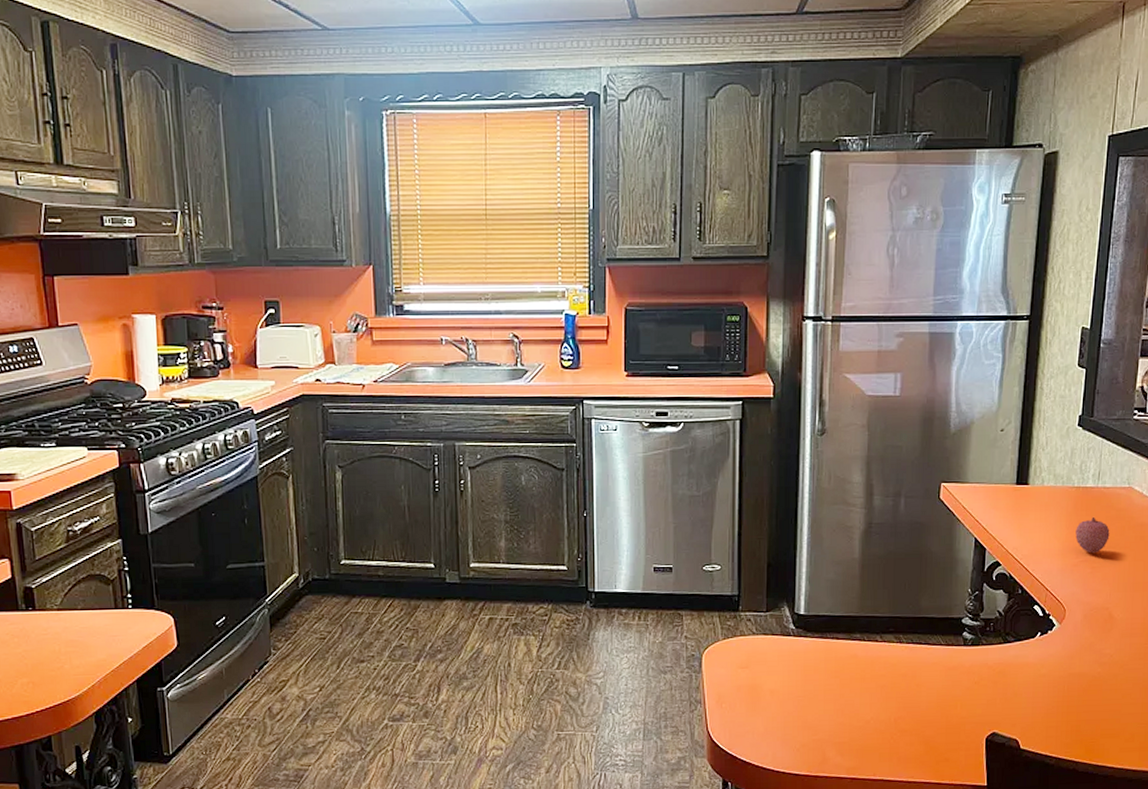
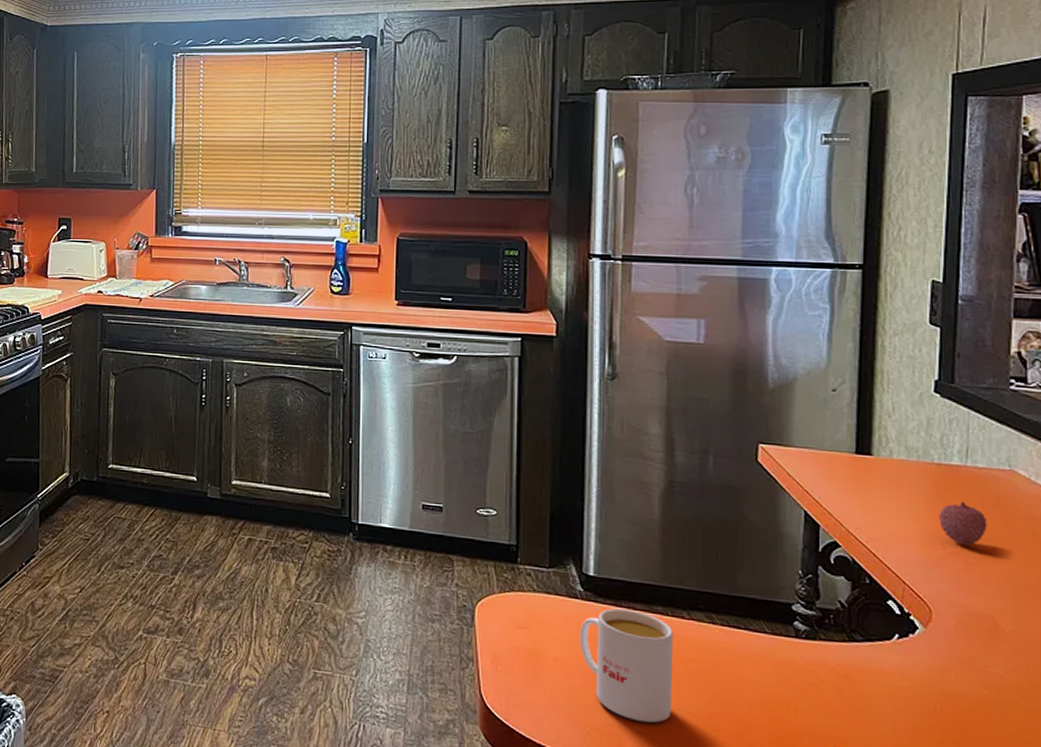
mug: none [792,640,868,734] -> present [579,608,673,723]

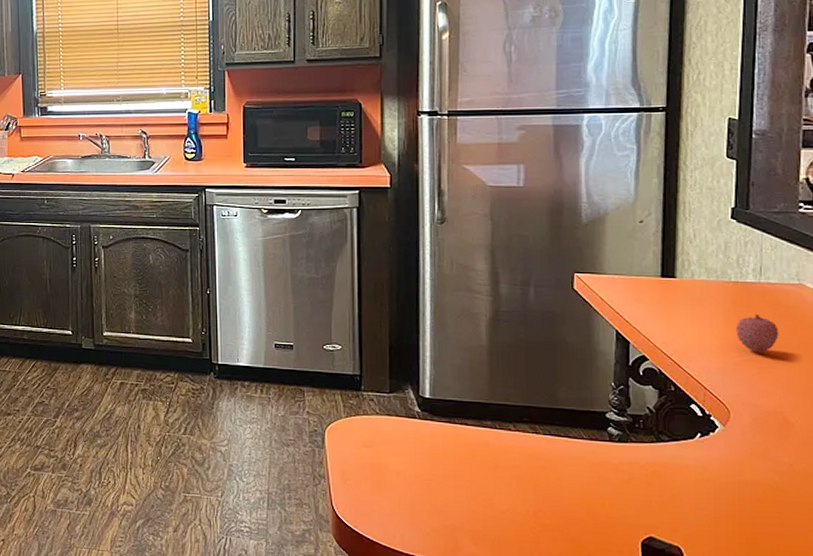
mug: present [579,608,673,723] -> none [418,425,502,523]

